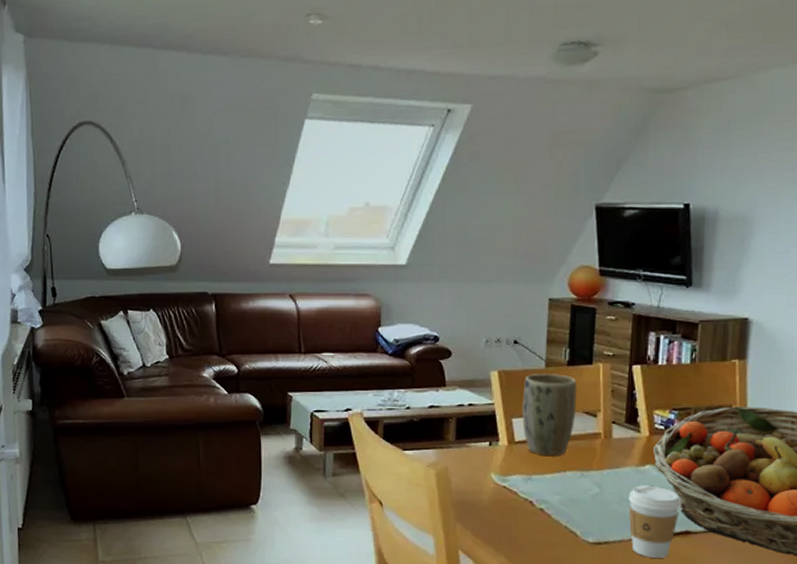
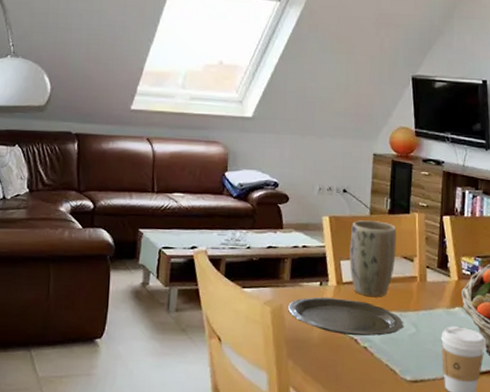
plate: none [454,457,586,498] -> present [288,297,404,336]

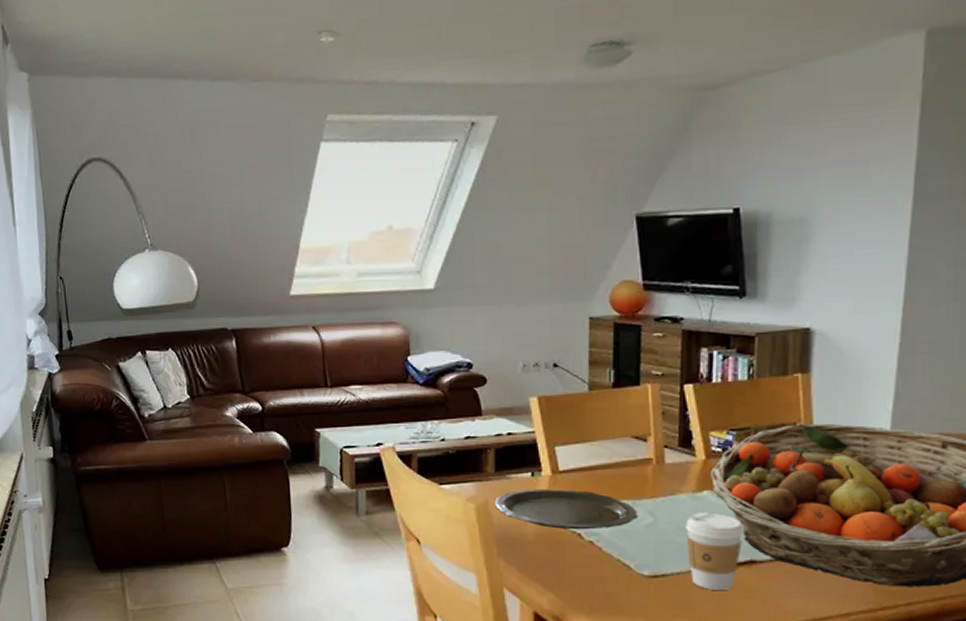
plant pot: present [349,220,397,298] -> none [565,397,625,486]

